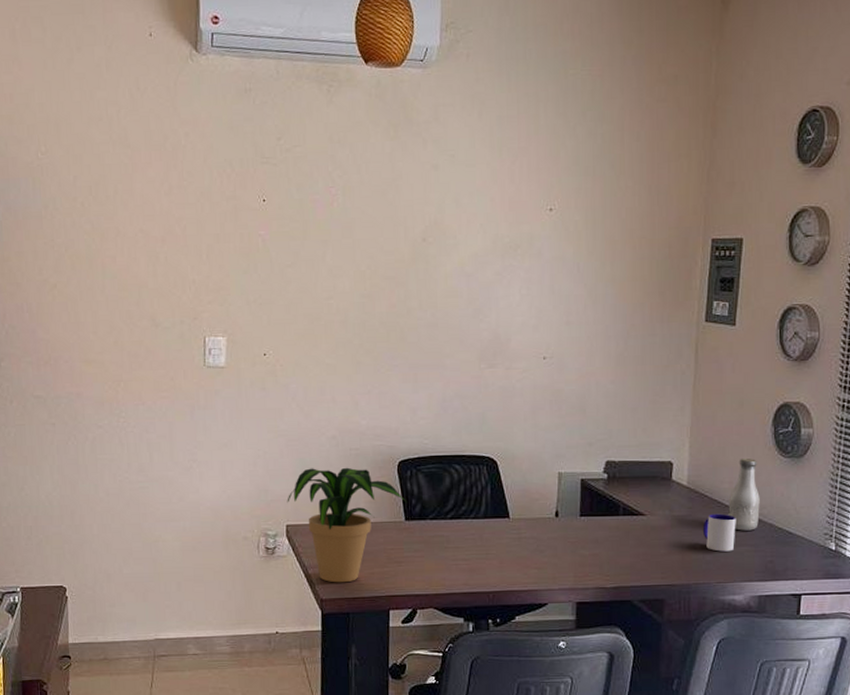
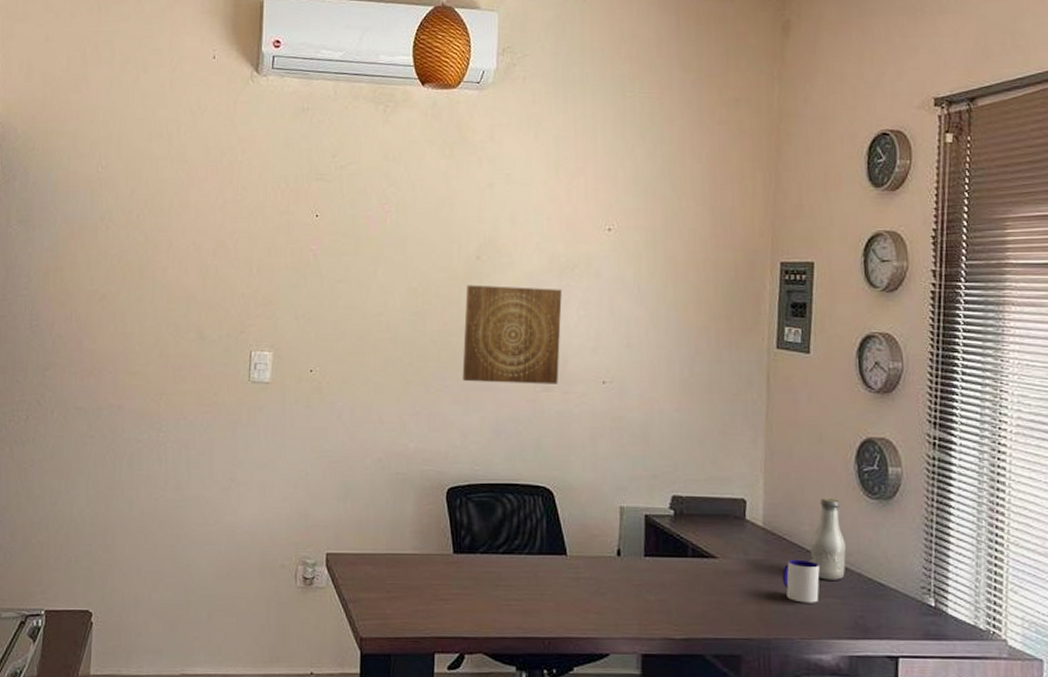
potted plant: present [287,467,405,583] -> none [328,492,454,620]
wall art: none [410,266,505,362] -> present [462,285,562,384]

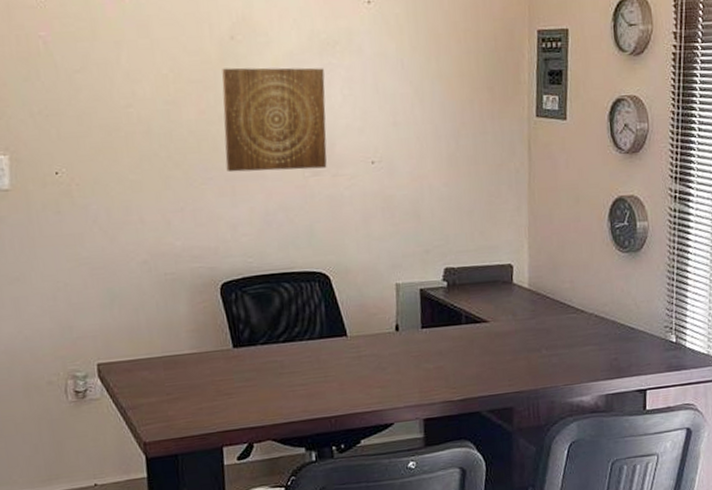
mug: present [783,559,820,603] -> none [547,314,580,354]
bottle: present [809,499,846,580] -> none [570,256,602,331]

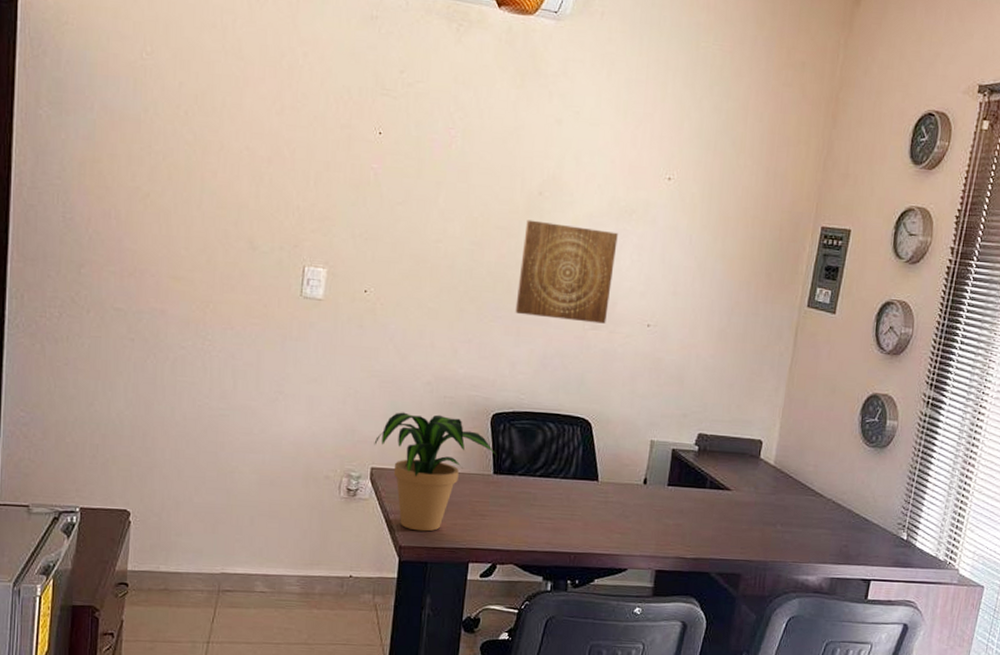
potted plant: none [95,294,231,424] -> present [374,412,495,532]

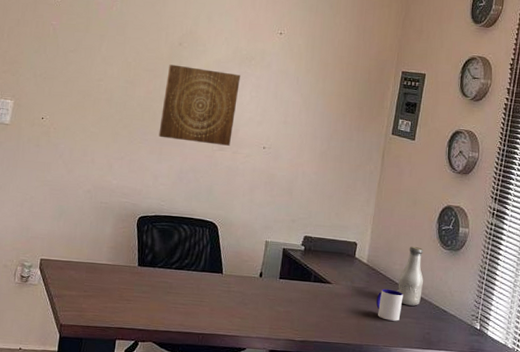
potted plant: present [374,412,495,532] -> none [44,214,140,313]
mug: none [785,495,817,533] -> present [376,288,403,321]
bottle: none [809,444,842,514] -> present [396,247,423,306]

